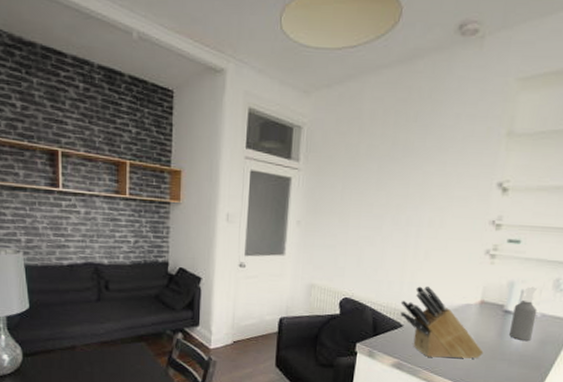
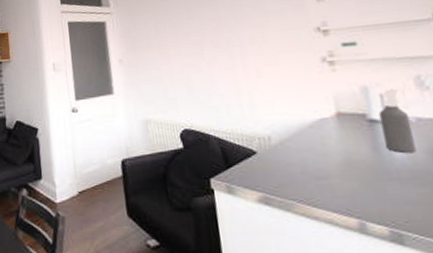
knife block: present [400,285,484,359] -> none [246,104,364,186]

